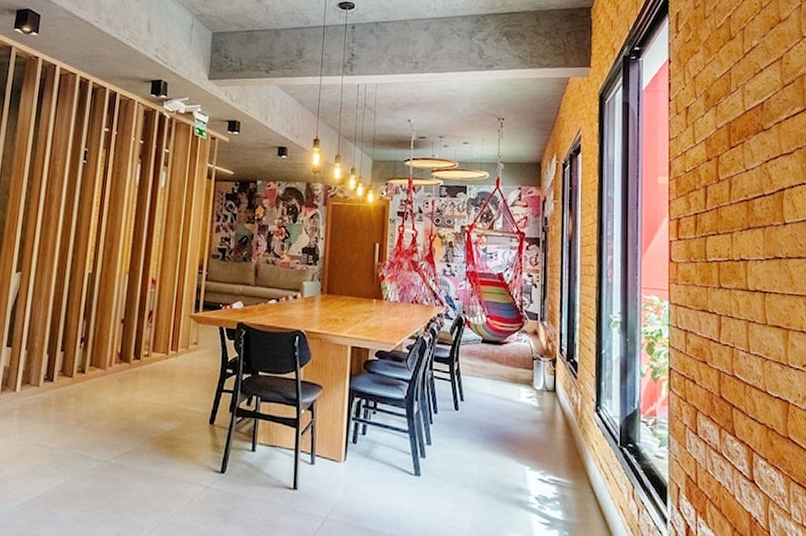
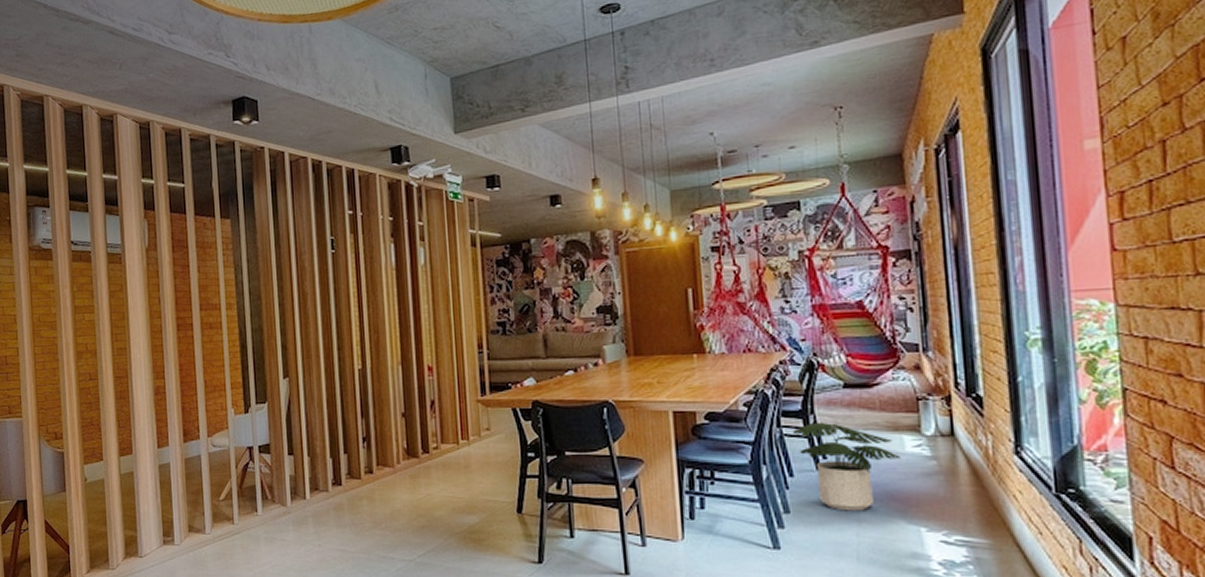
potted plant: none [441,369,518,448] -> present [793,422,902,511]

